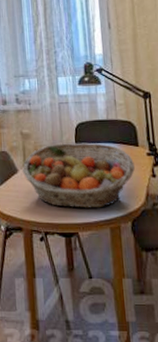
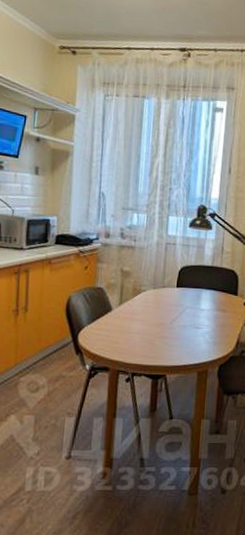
fruit basket: present [22,142,135,208] -> none [116,285,231,352]

